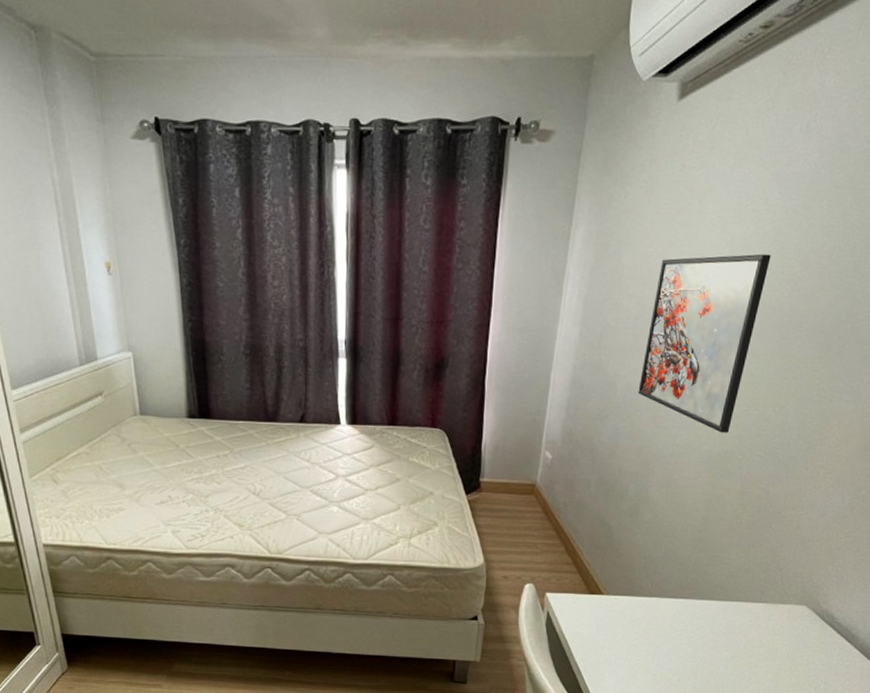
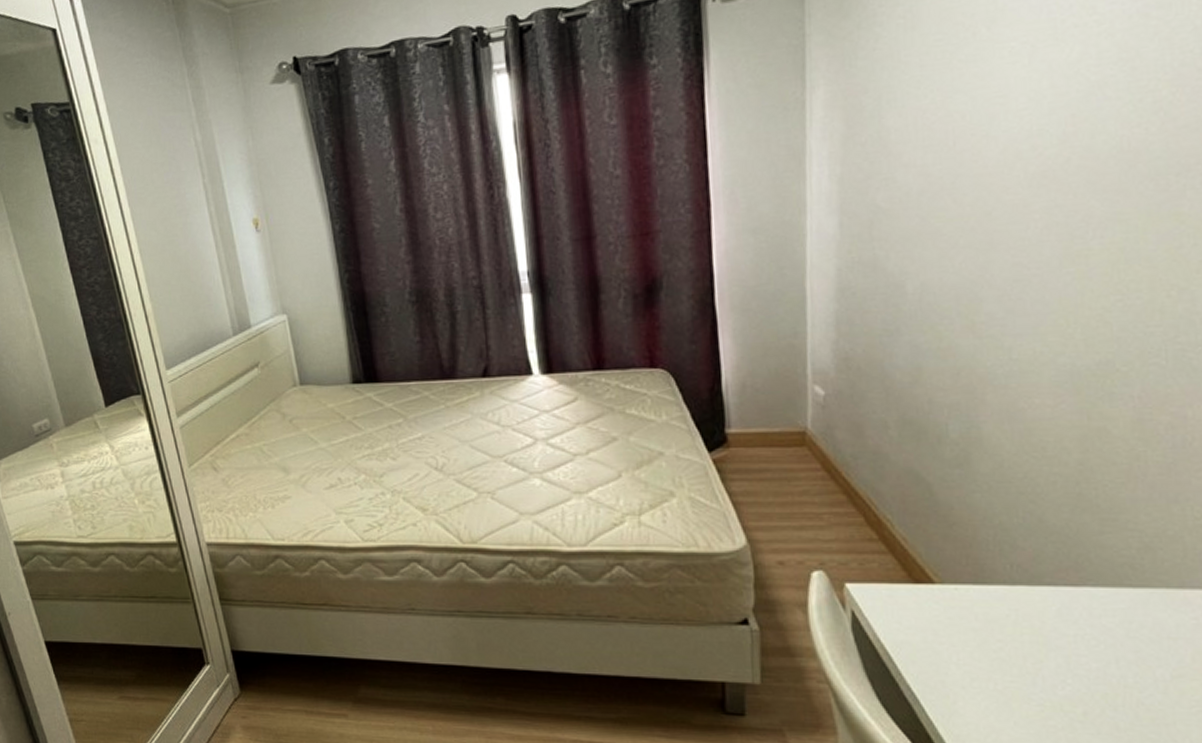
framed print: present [638,254,771,433] -> none [939,78,1118,337]

